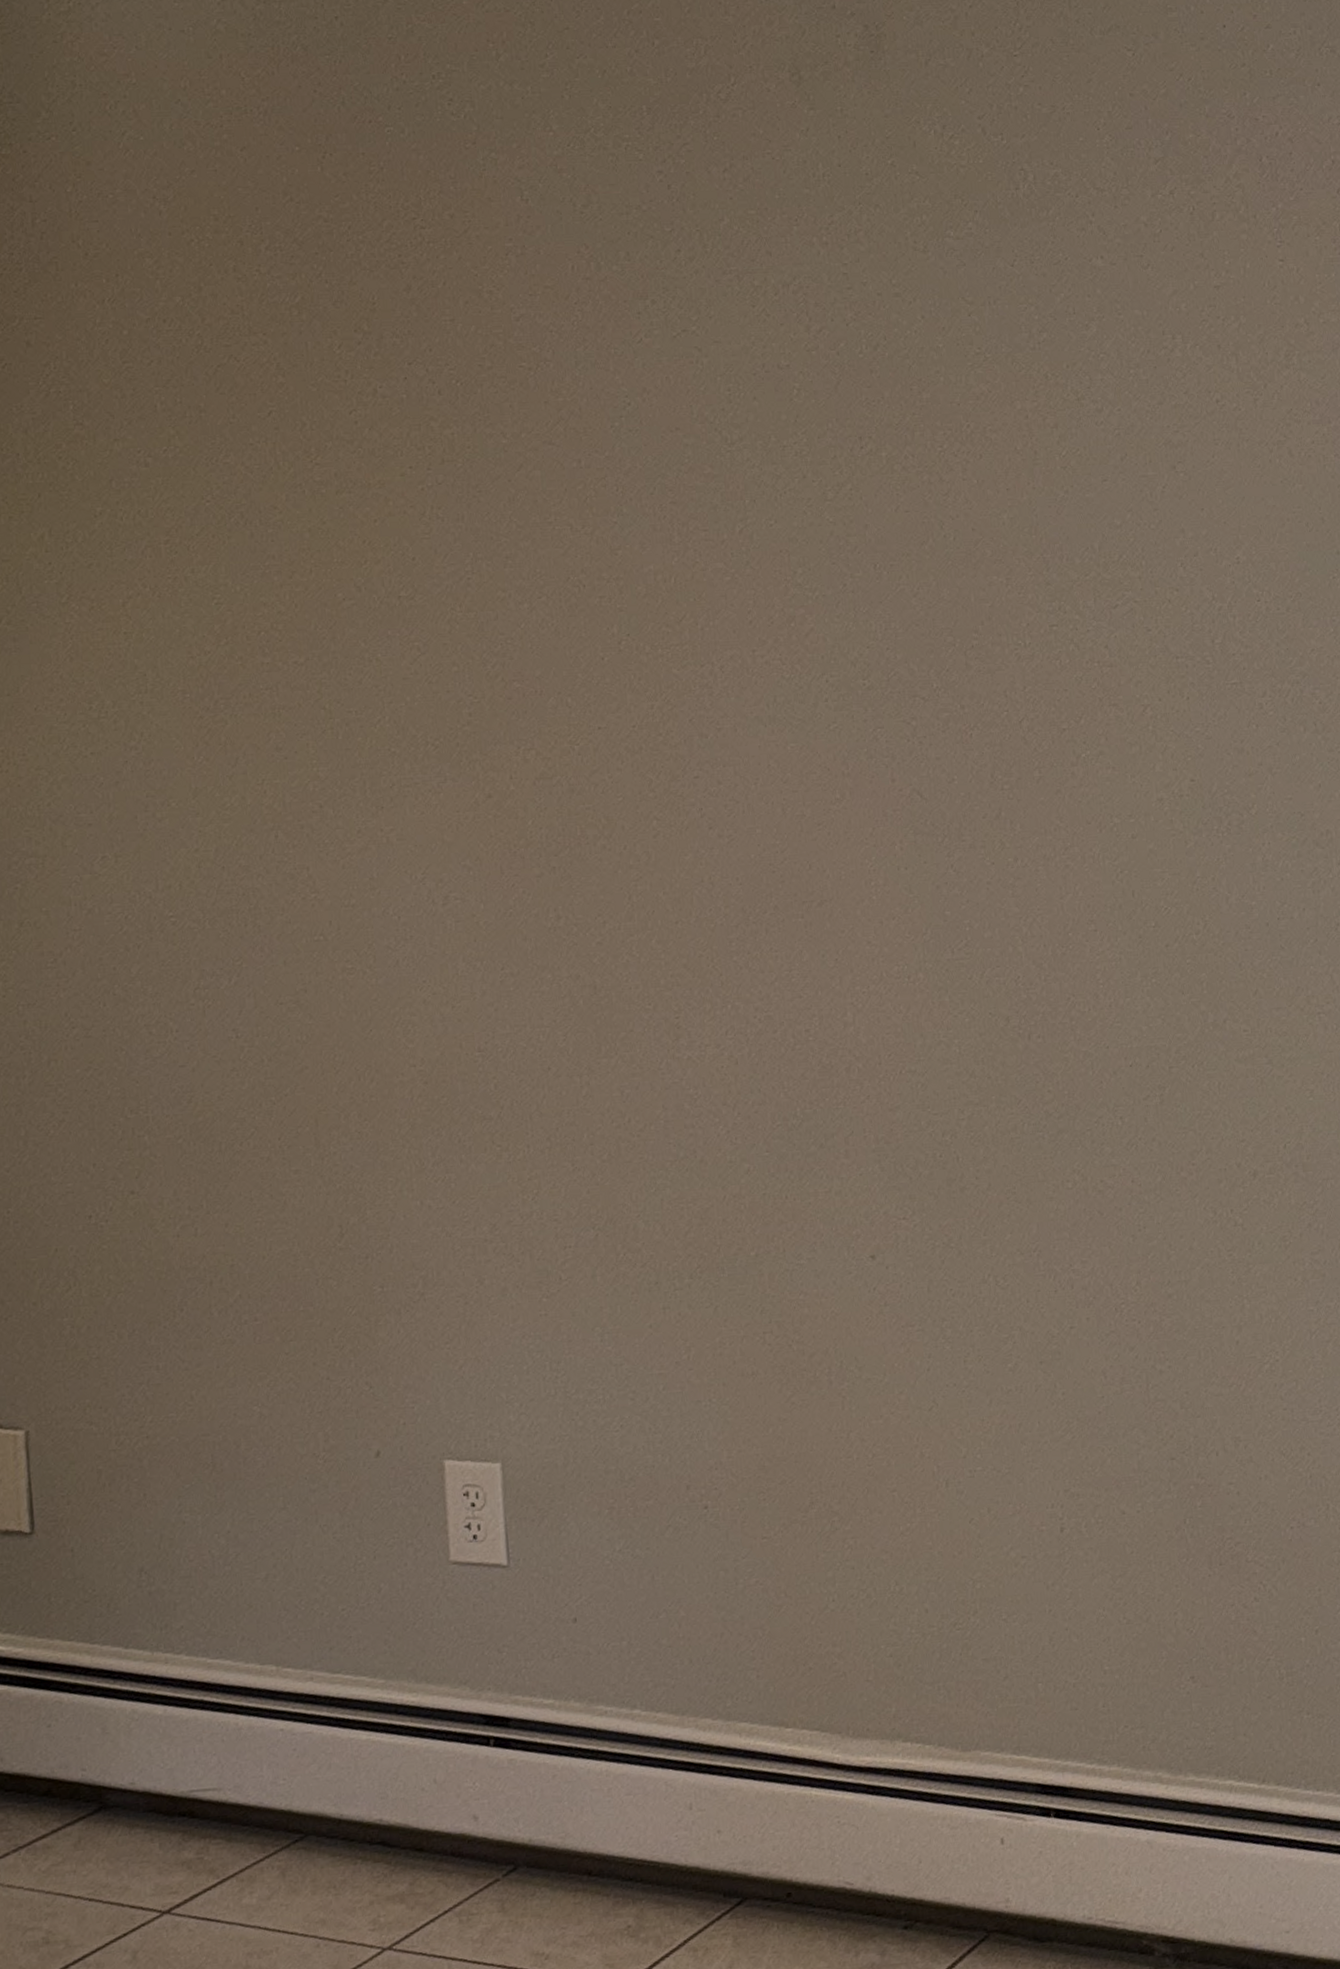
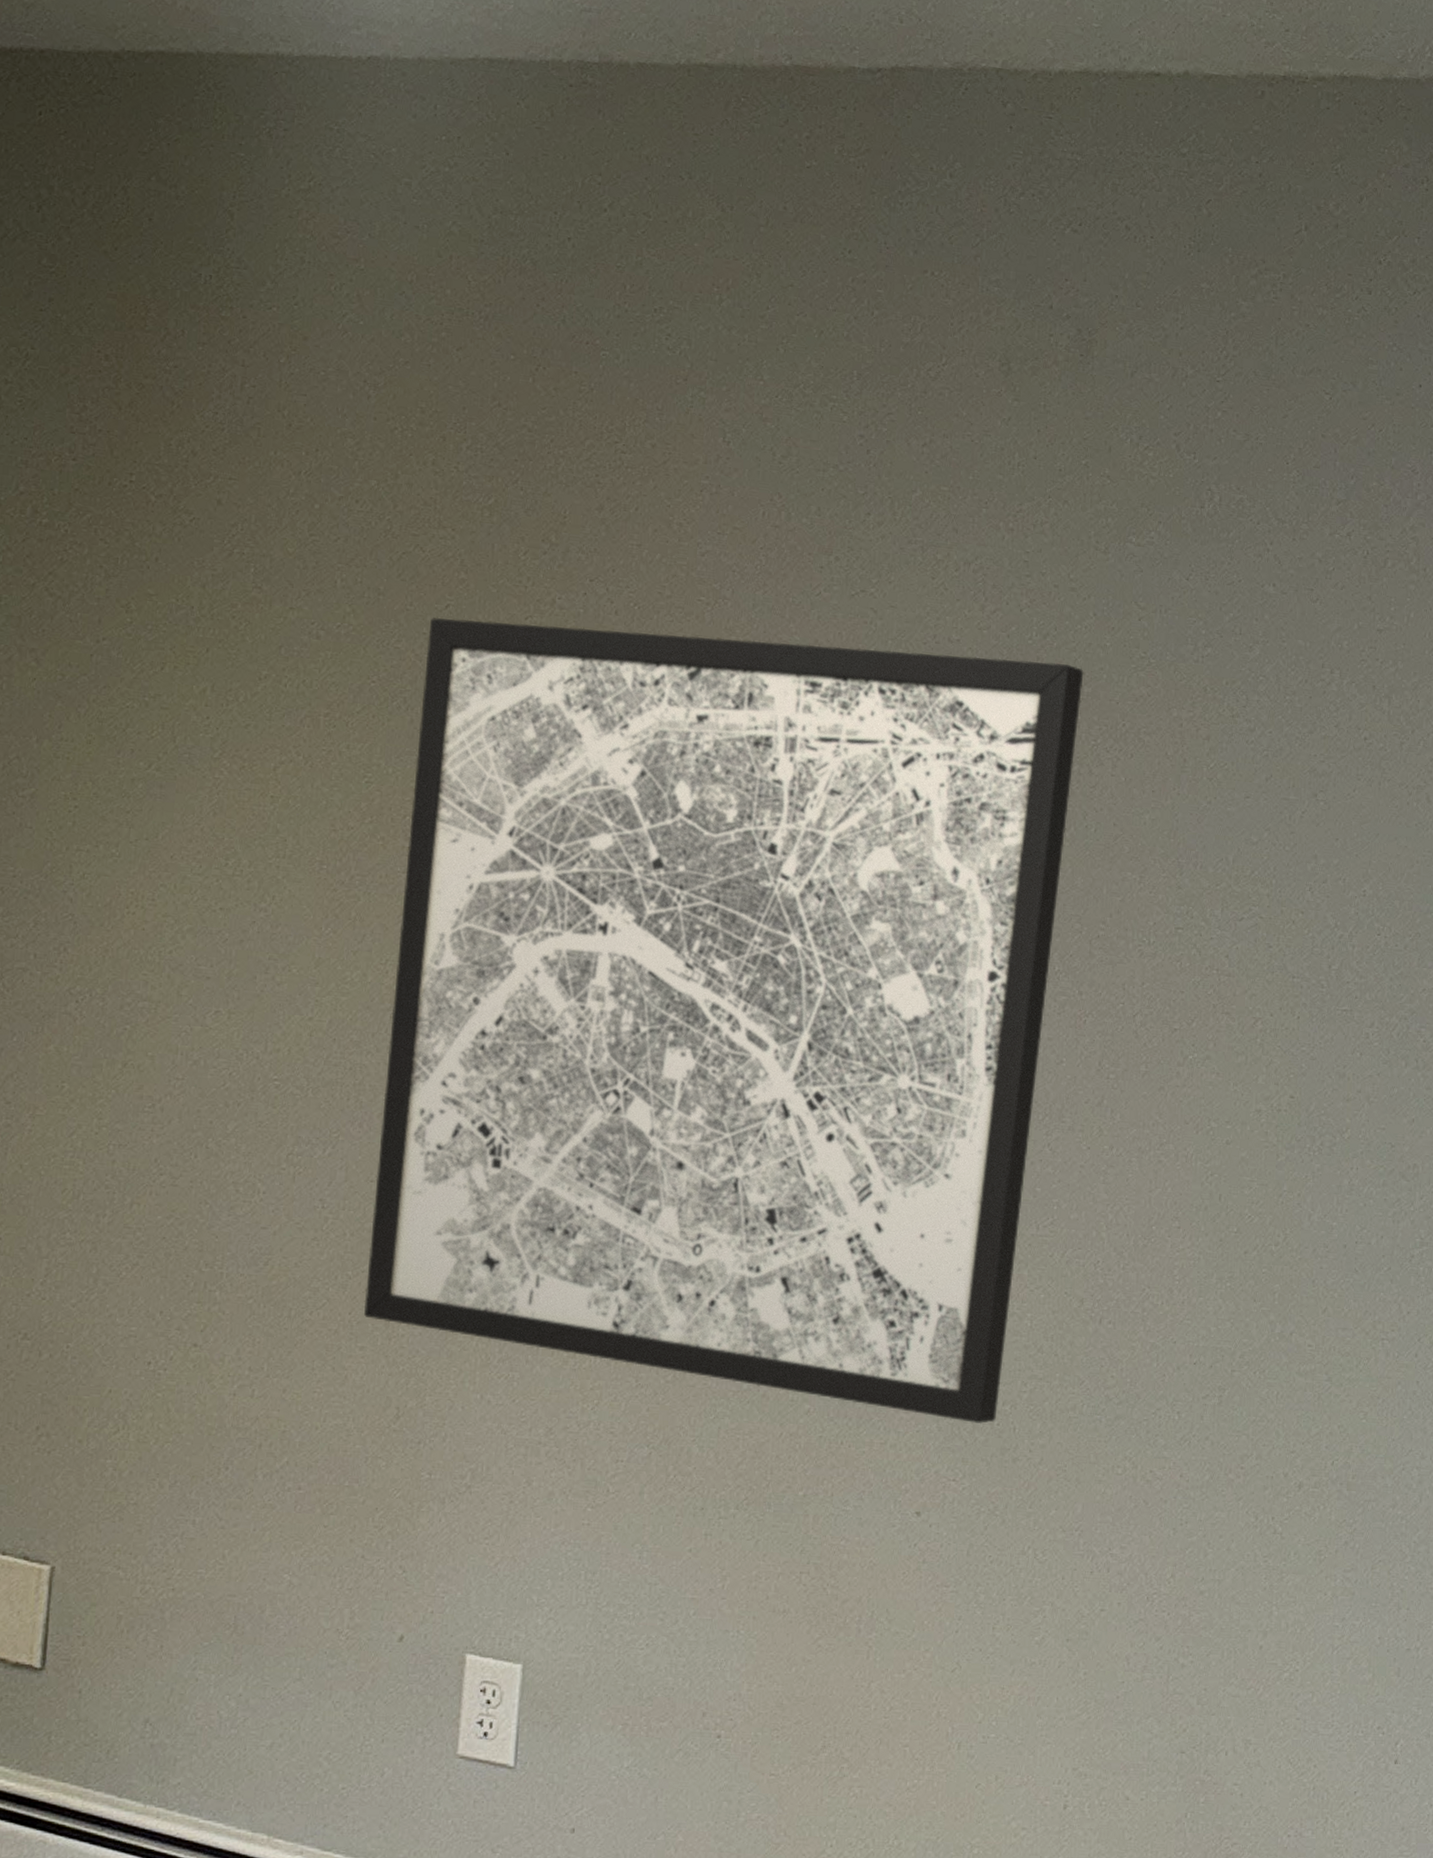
wall art: none [255,372,938,1159] -> present [364,617,1084,1425]

